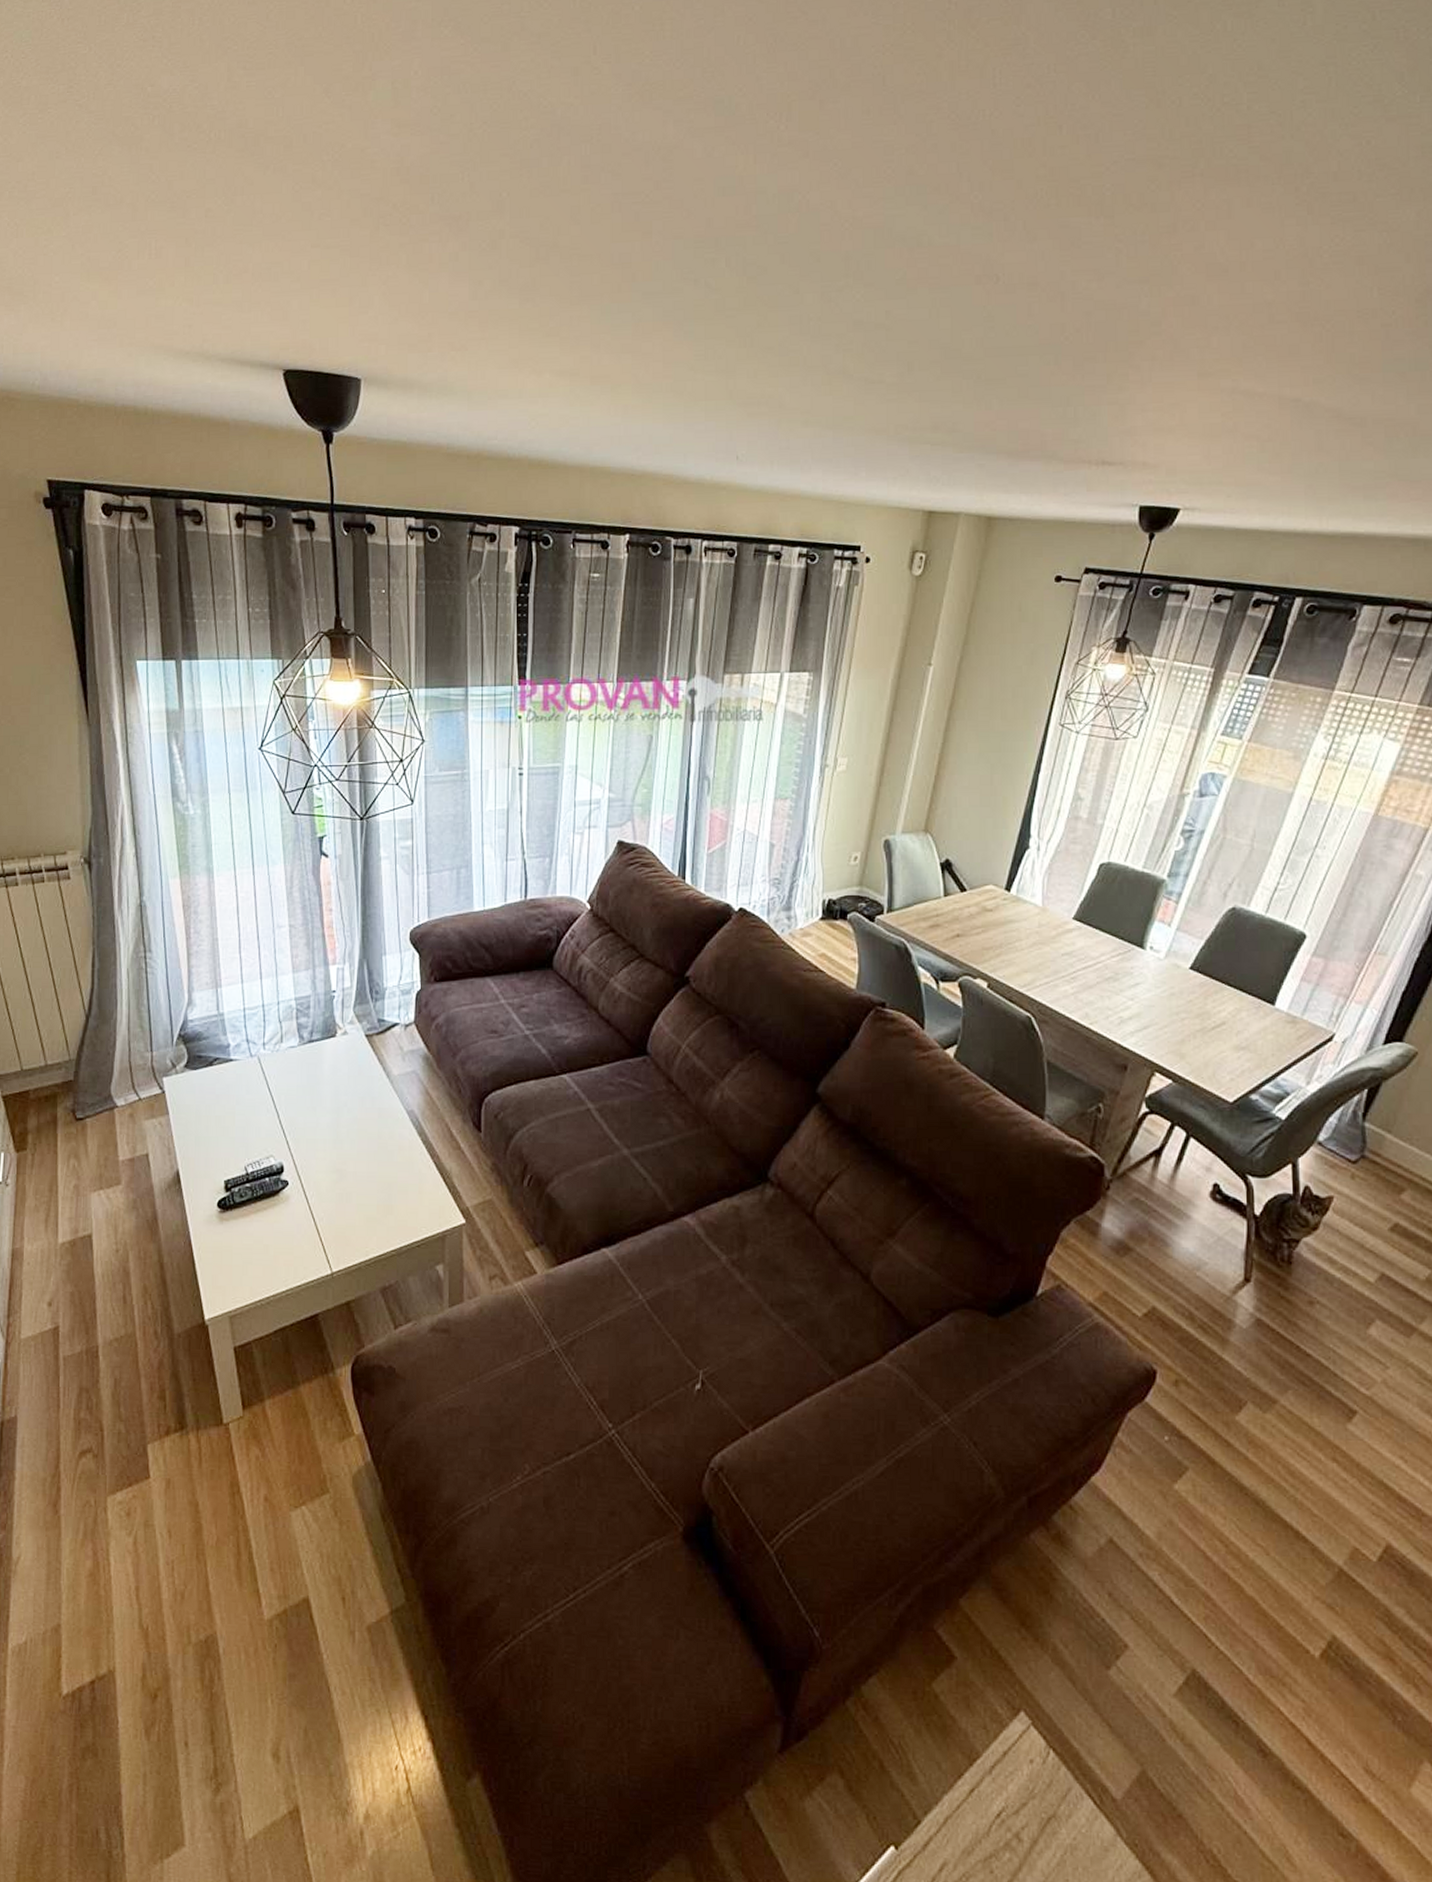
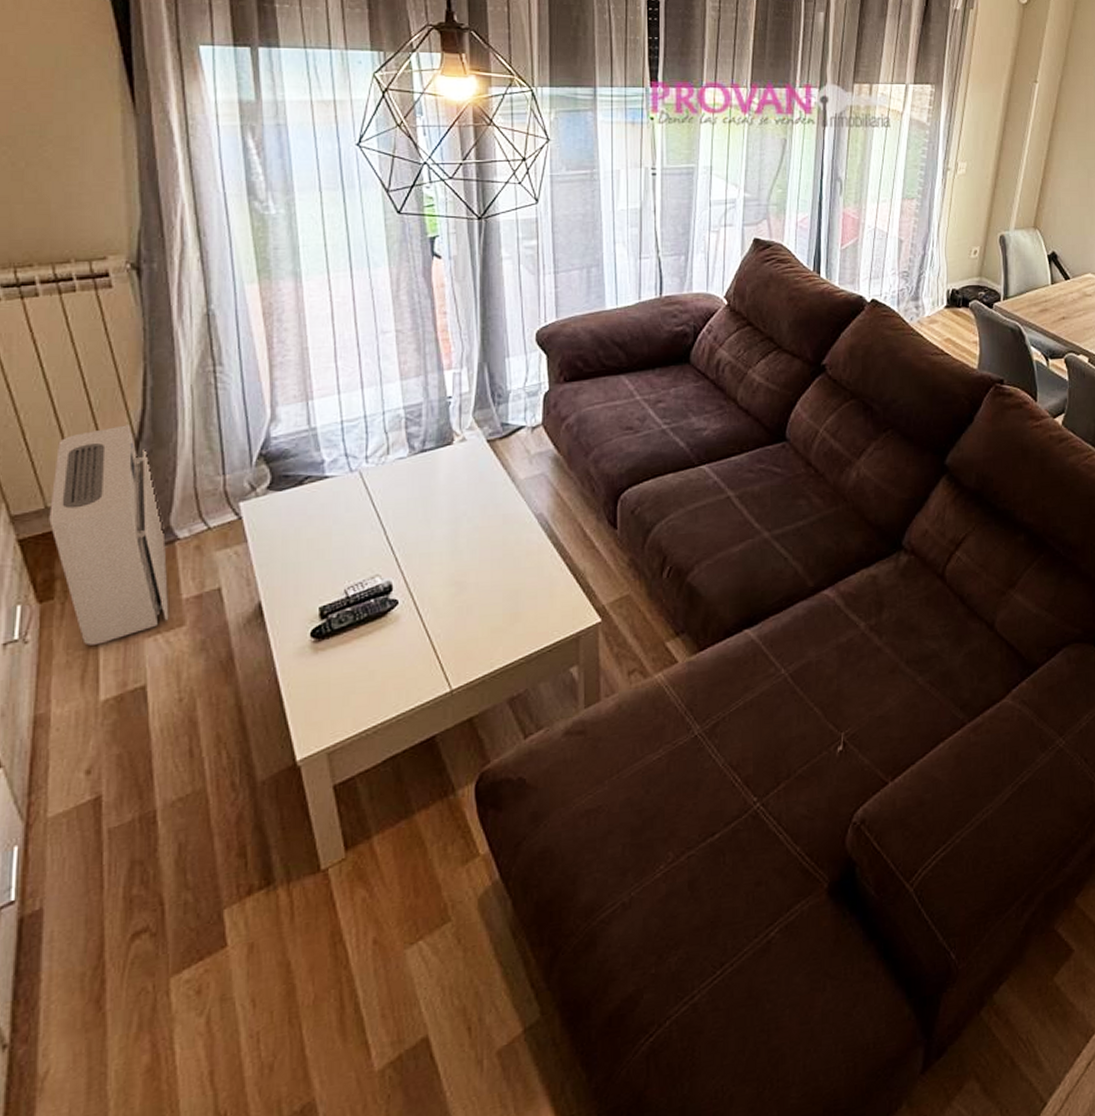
air purifier: none [24,1001,110,1194] -> present [49,425,169,646]

